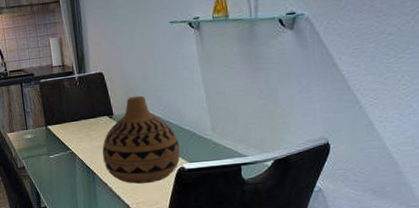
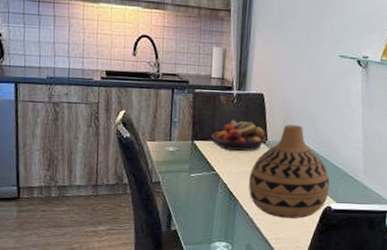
fruit bowl: none [61,100,113,130] -> present [211,120,267,151]

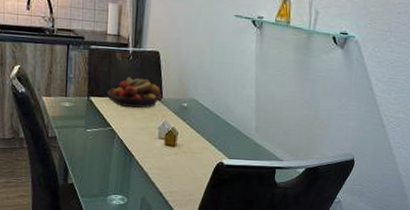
vase: present [248,124,330,219] -> none [143,82,223,173]

